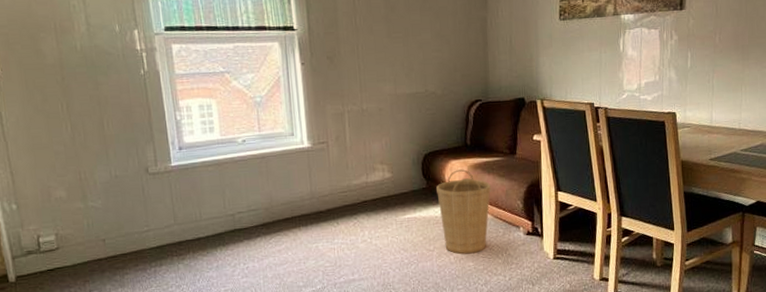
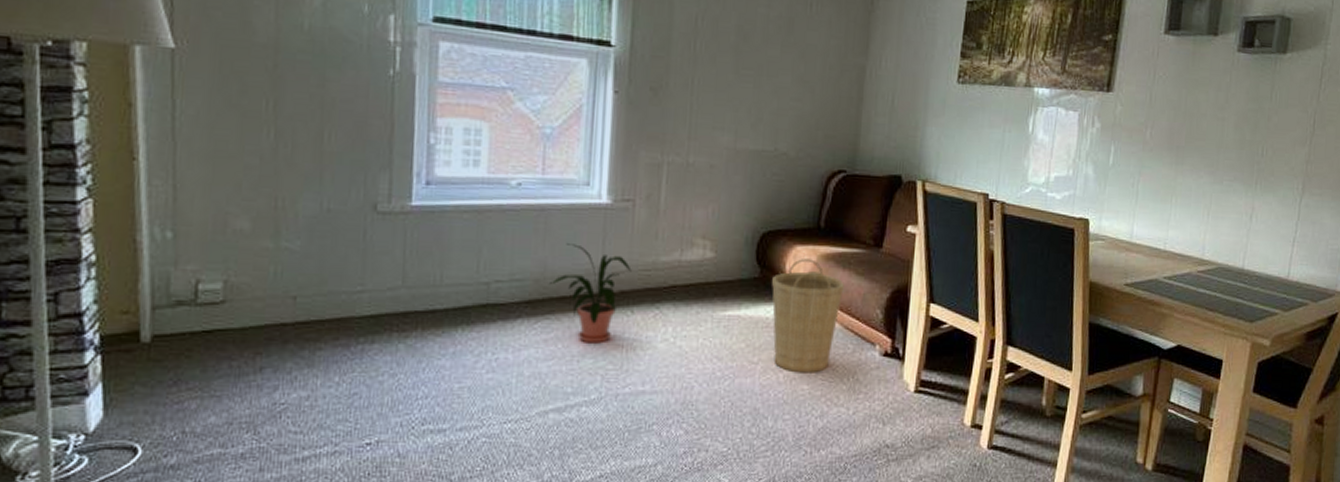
house plant: none [275,179,333,250] -> present [548,244,632,344]

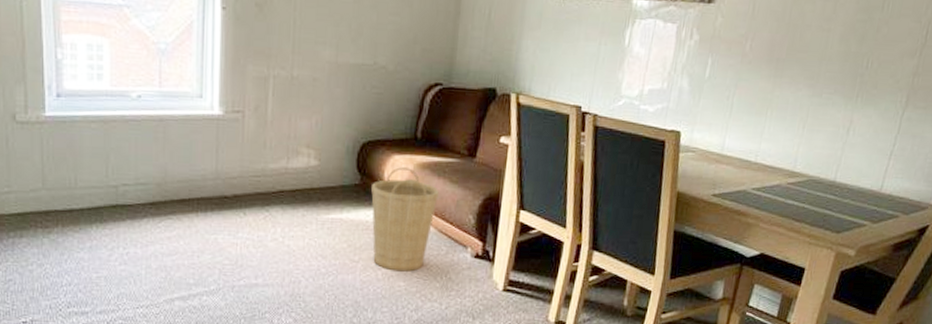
house plant: present [548,244,632,344] -> none [169,151,243,241]

